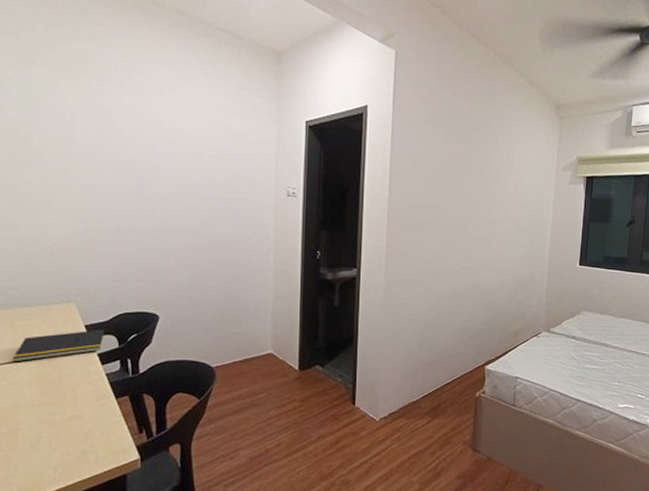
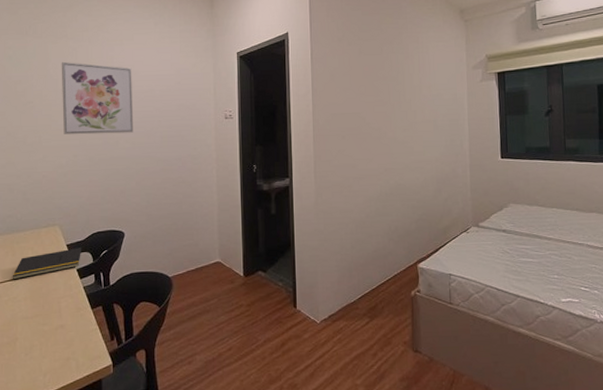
wall art: none [80,105,175,202] -> present [61,61,134,135]

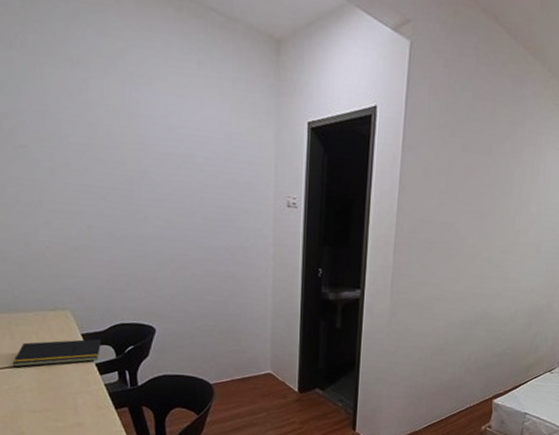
wall art: present [61,61,134,135] -> none [64,95,168,208]

